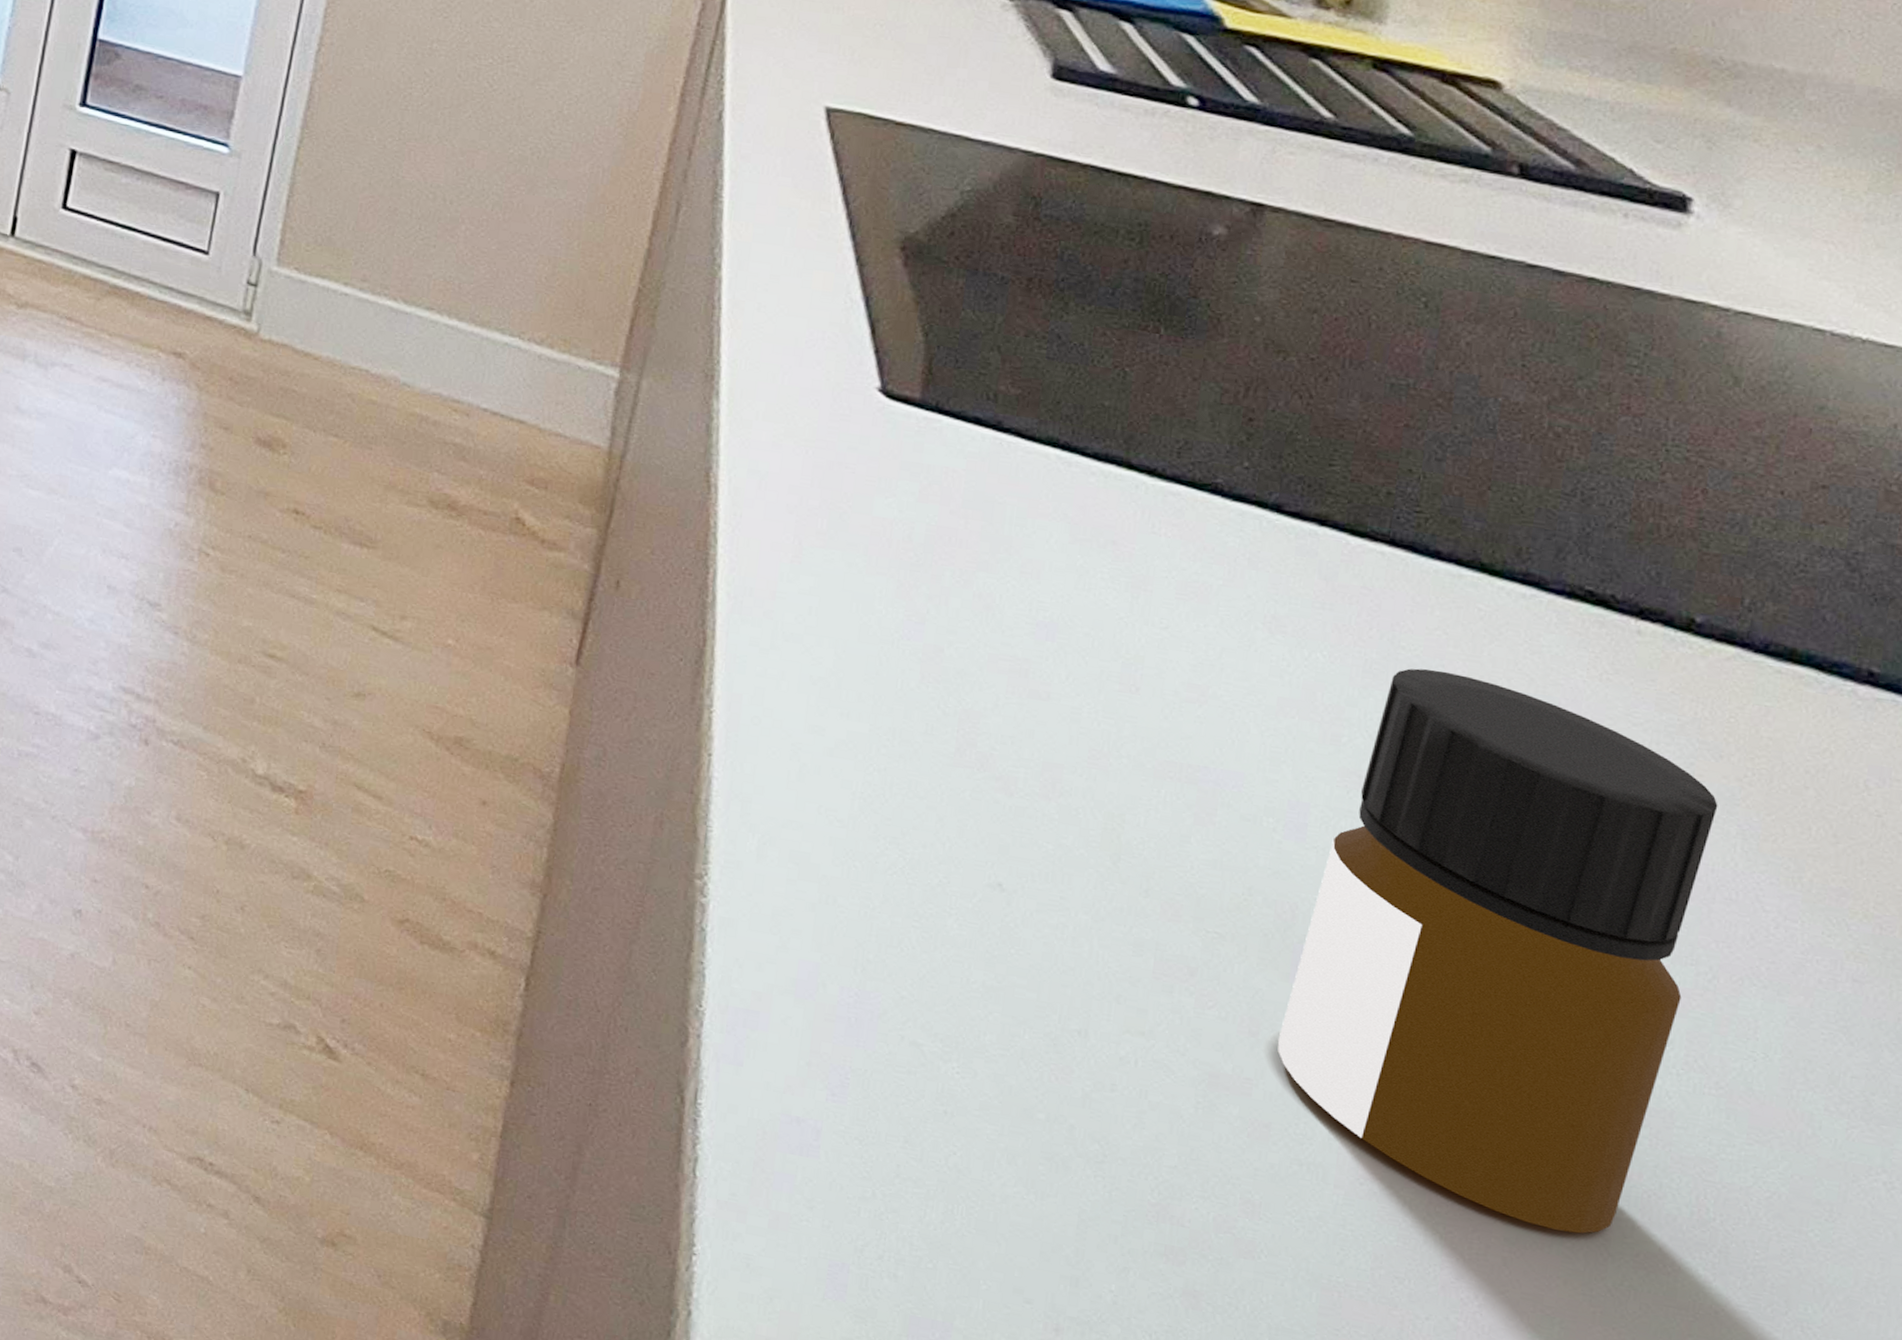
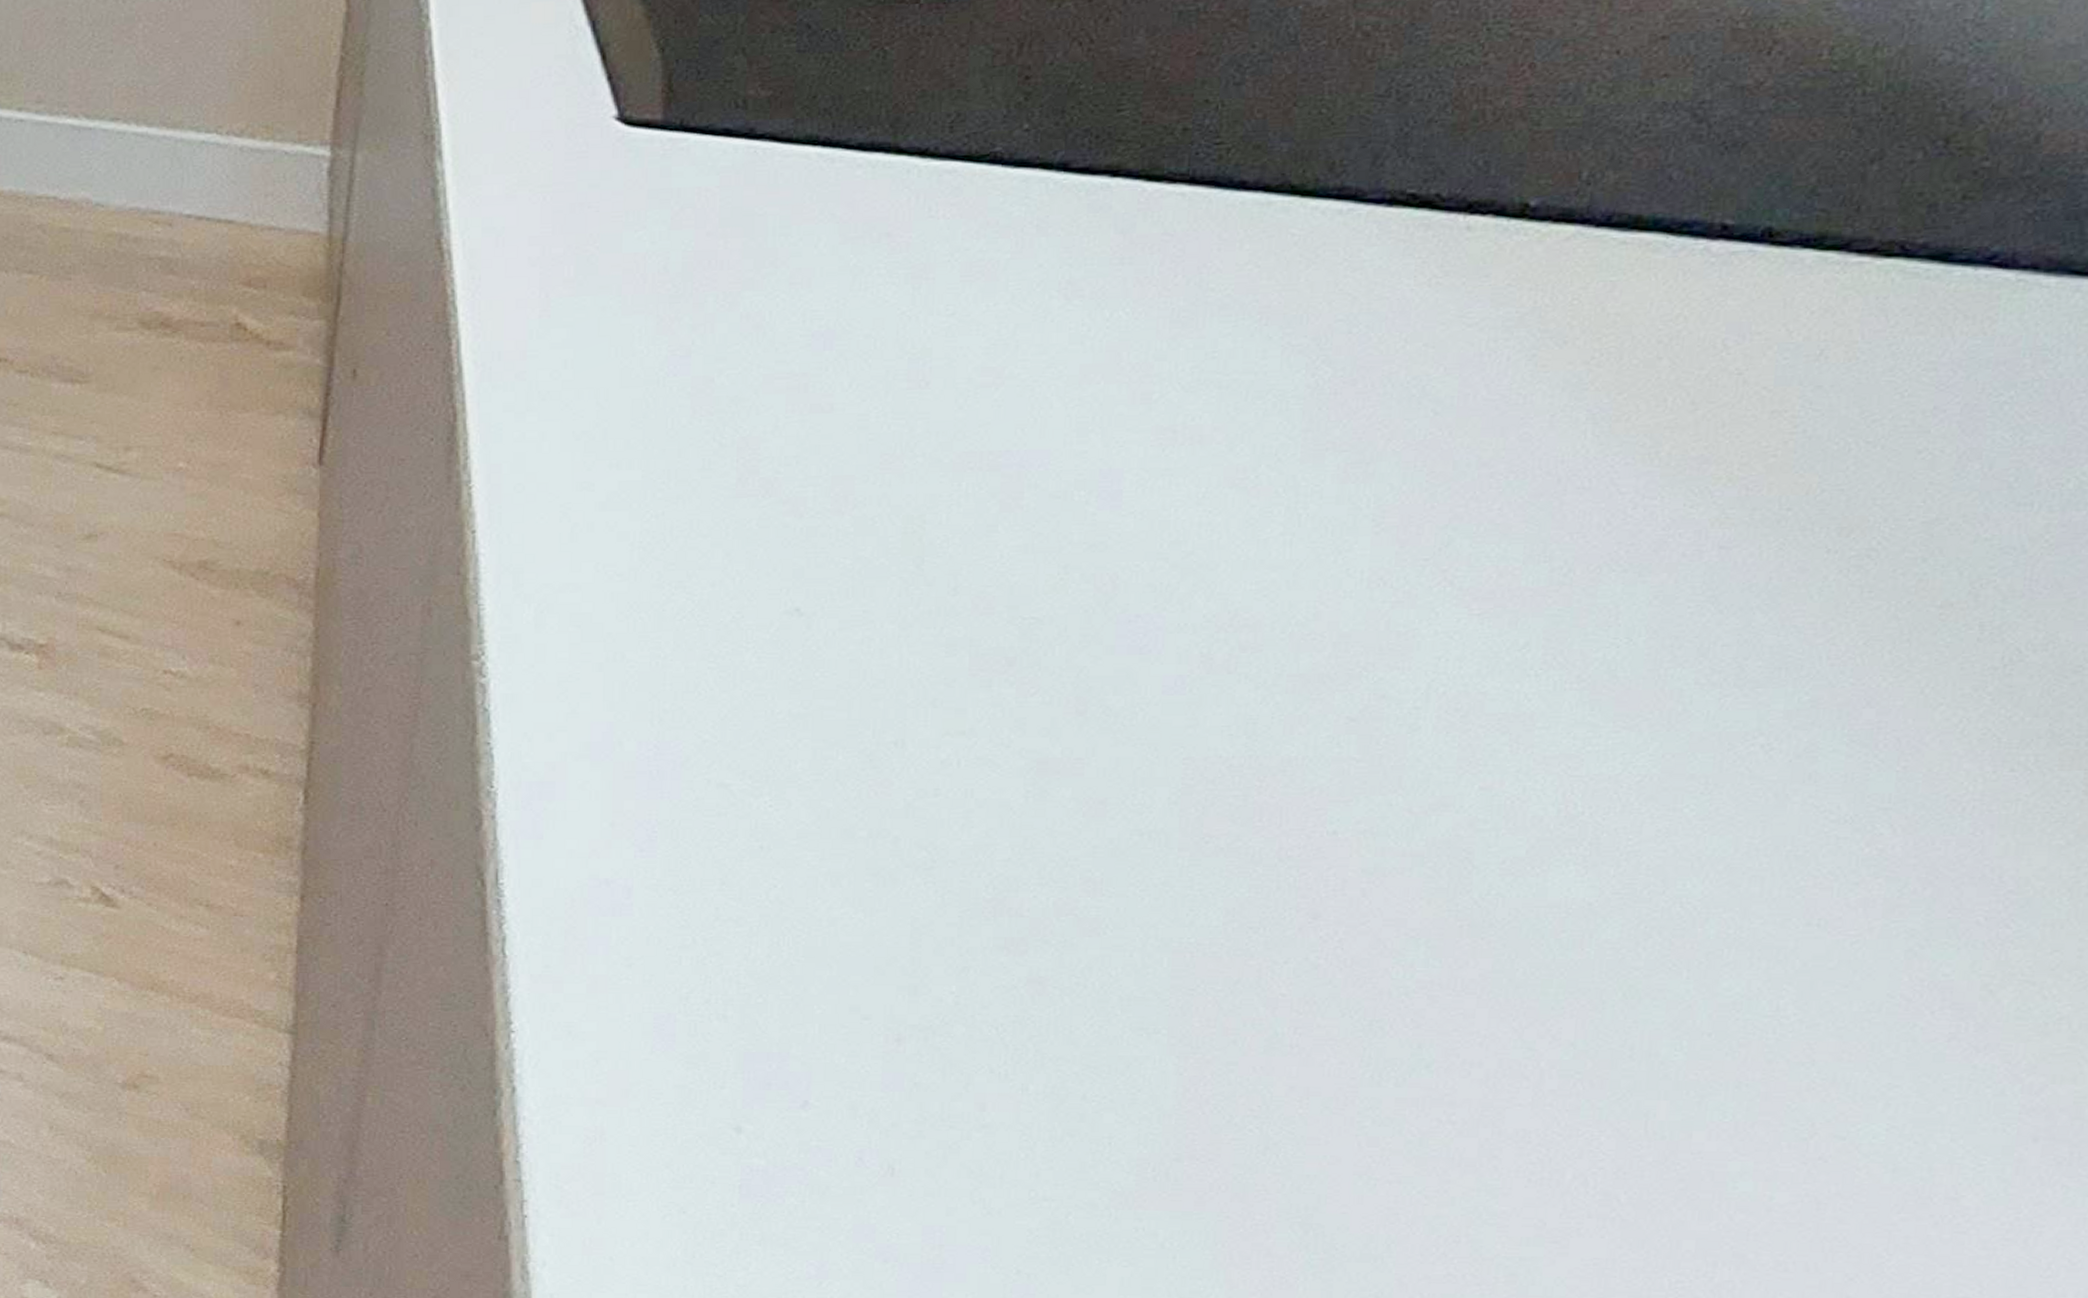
bottle: present [1277,668,1718,1234] -> none [1107,306,1565,852]

